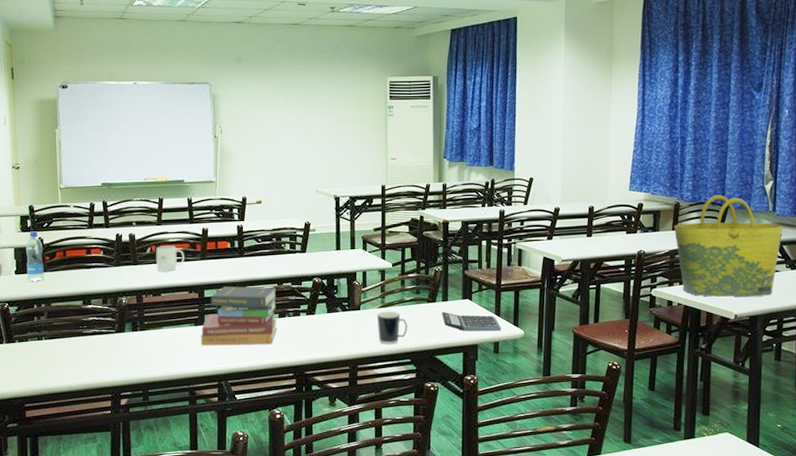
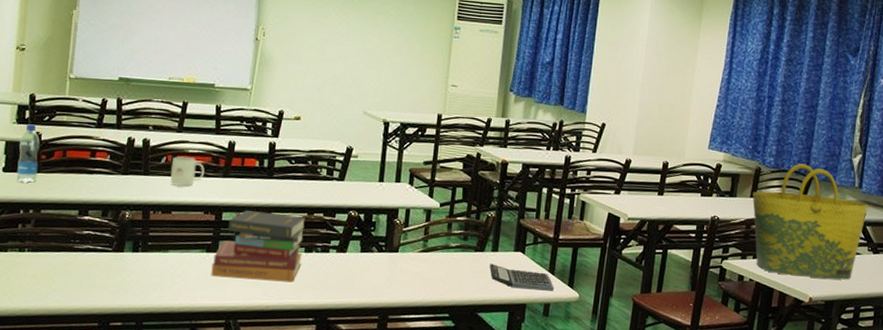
mug: present [376,311,407,345] -> none [415,256,450,295]

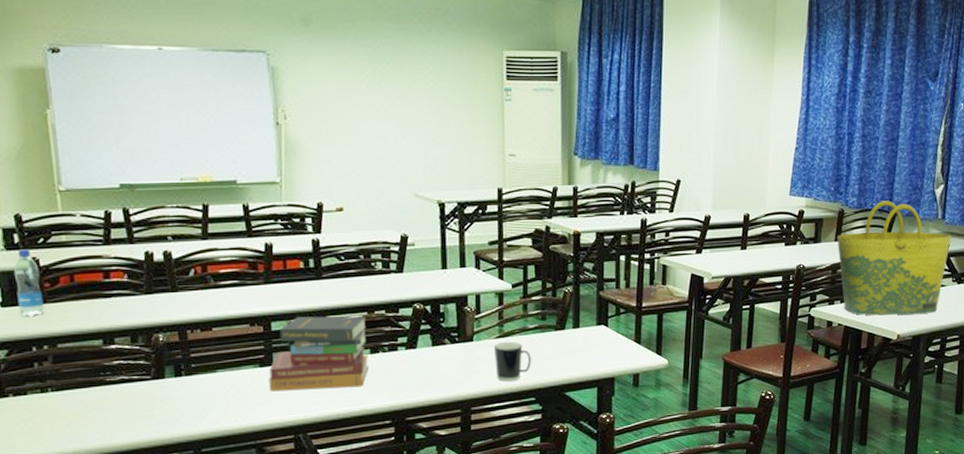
mug: present [170,156,205,186] -> none [201,266,242,299]
mug: none [415,256,450,295] -> present [493,341,531,382]
calculator: present [490,263,554,291] -> none [573,341,642,362]

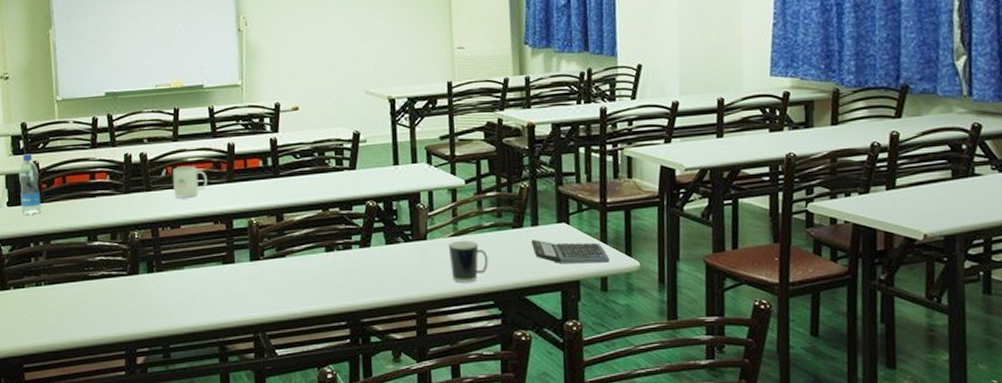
mug: none [201,266,242,299] -> present [172,166,207,198]
books: present [268,316,370,392] -> none [230,214,325,289]
calculator: none [573,341,642,362] -> present [531,239,609,264]
tote bag: present [837,201,951,316] -> none [834,77,984,211]

